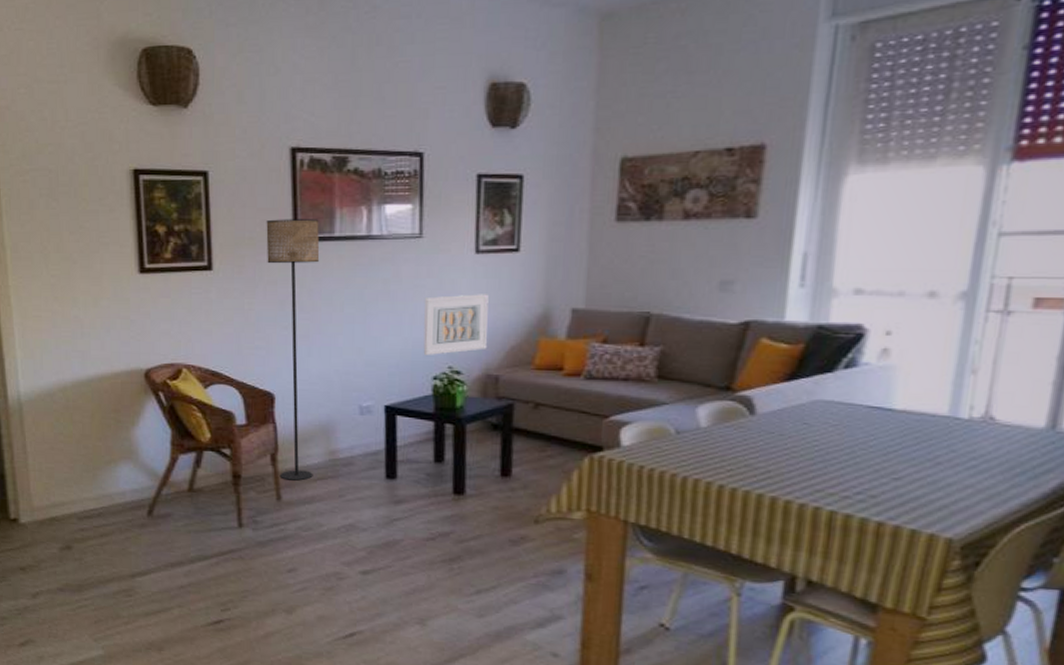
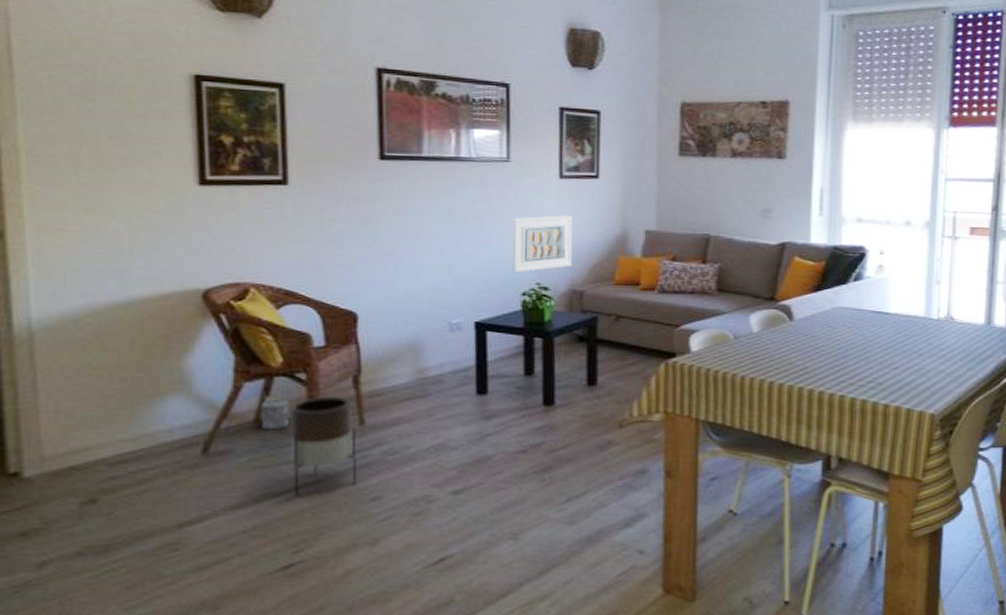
watering can: none [194,470,219,500] -> present [261,399,292,431]
planter: none [218,471,276,561] -> present [290,397,358,497]
floor lamp: present [266,219,320,481] -> none [349,136,407,403]

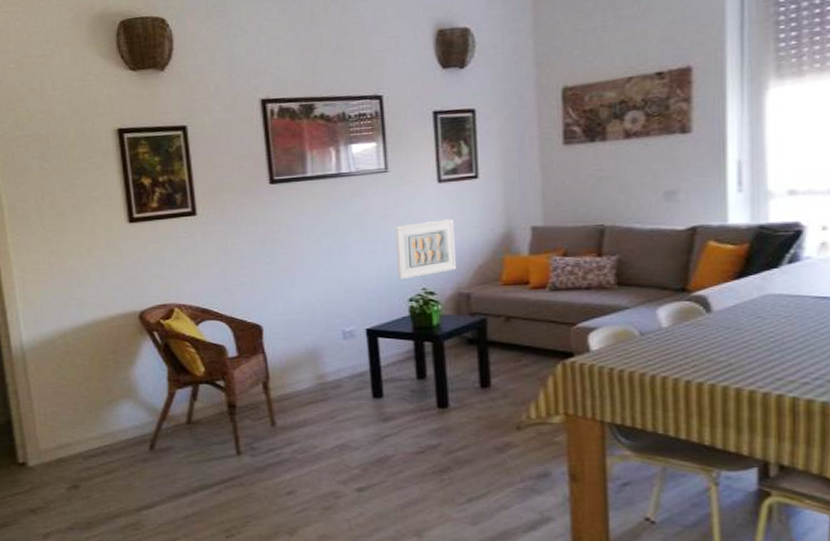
watering can: present [261,399,292,431] -> none [191,403,216,431]
planter: present [290,397,358,497] -> none [214,401,274,488]

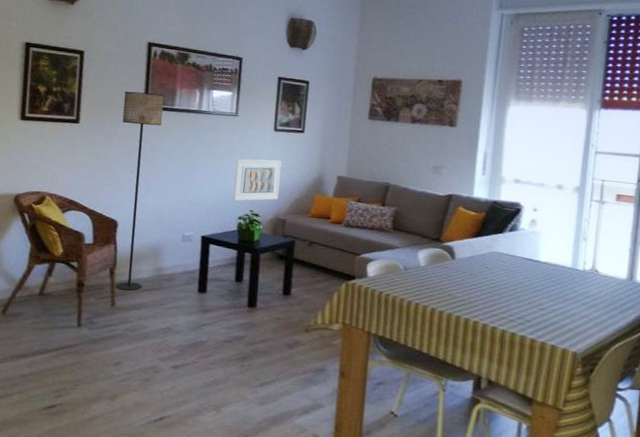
floor lamp: none [243,162,304,406] -> present [116,91,164,291]

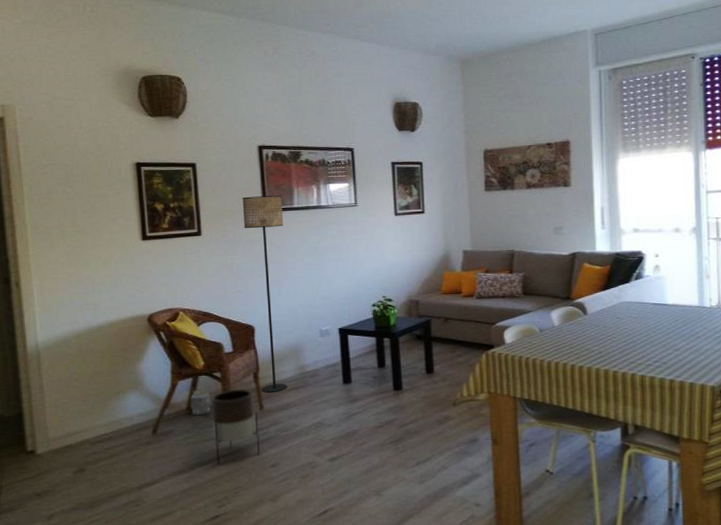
watering can: none [43,278,66,303] -> present [191,392,212,416]
planter: none [60,281,109,355] -> present [211,389,261,465]
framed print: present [232,158,282,202] -> none [361,243,409,290]

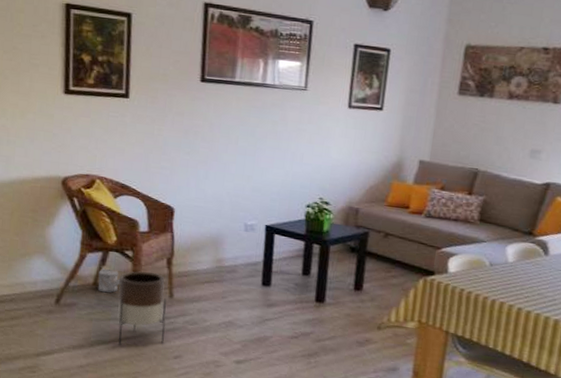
floor lamp: present [242,195,288,393] -> none [174,61,223,283]

